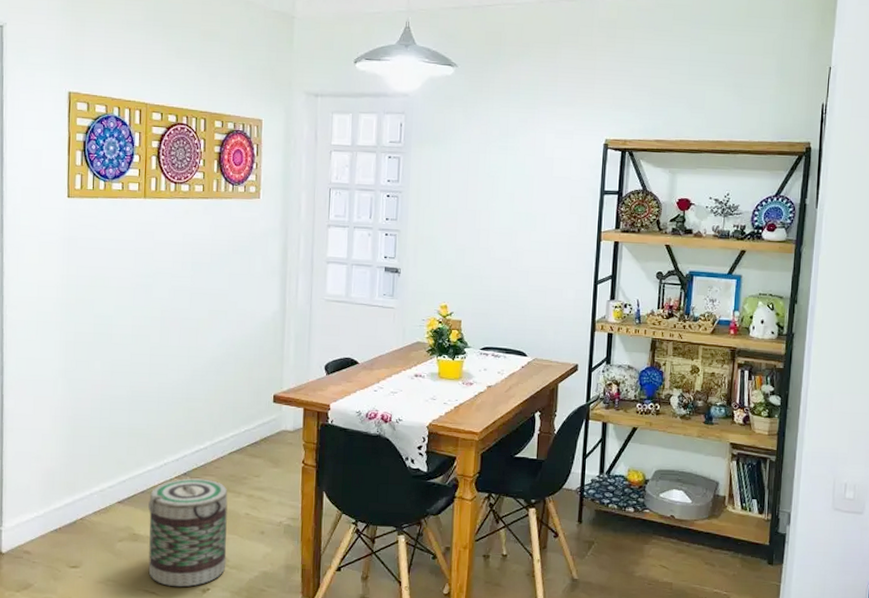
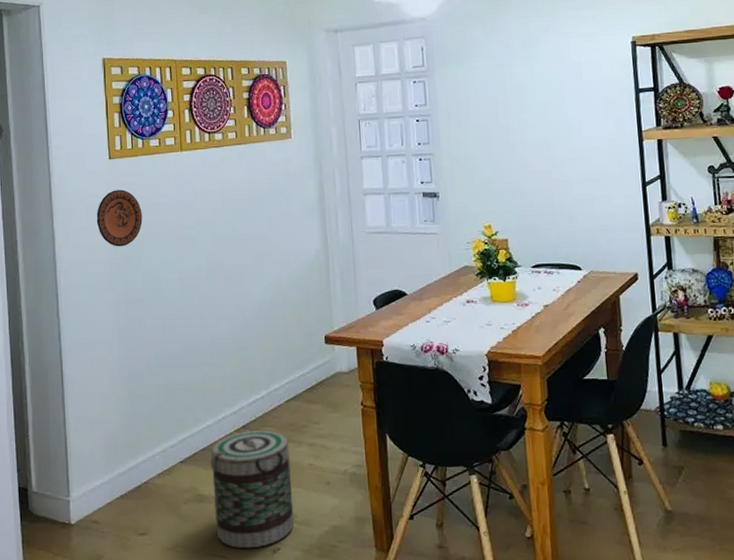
decorative plate: none [49,230,99,288] -> present [96,189,143,247]

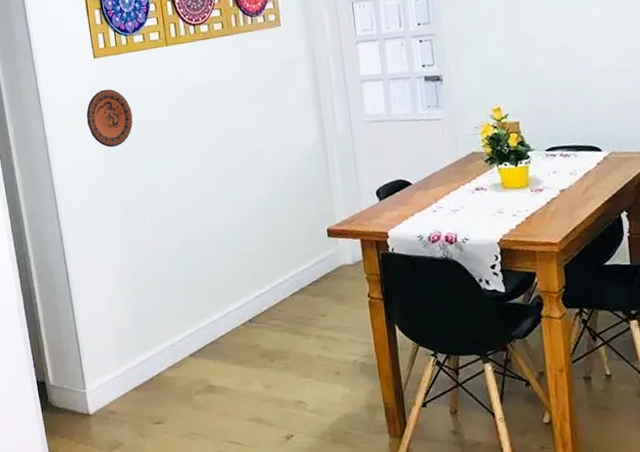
basket: present [210,430,294,549] -> none [219,323,306,436]

